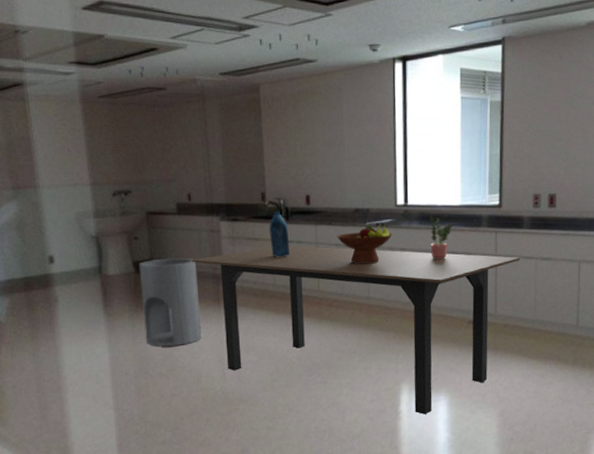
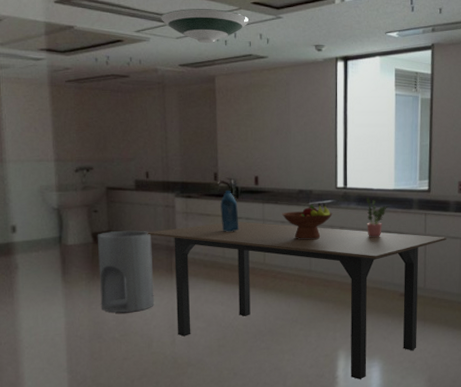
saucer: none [198,8,296,48] -> present [161,9,249,44]

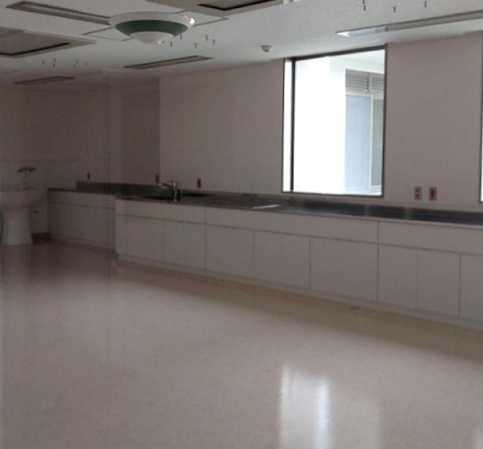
trash can: present [97,230,154,313] -> none [36,232,91,316]
dining table: present [147,221,447,379] -> none [86,225,402,399]
bottle: present [220,190,239,232] -> none [161,192,180,236]
fruit bowl: present [282,203,333,240] -> none [225,207,278,246]
potted plant: present [366,197,388,238] -> none [314,202,338,246]

